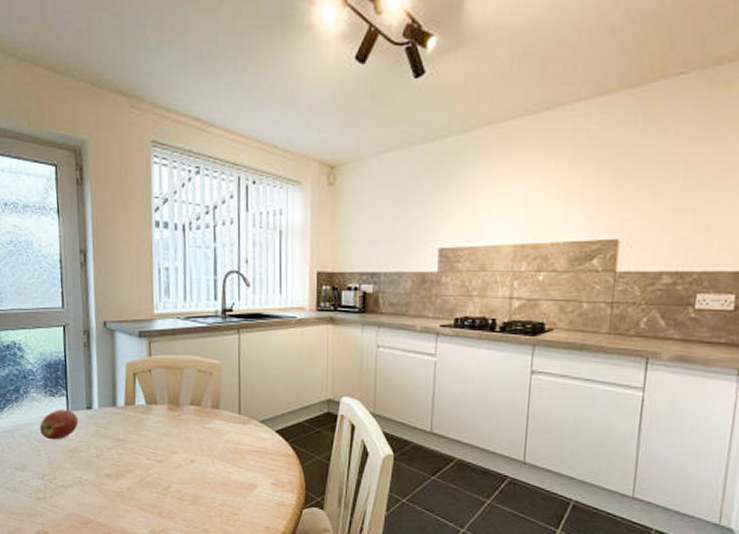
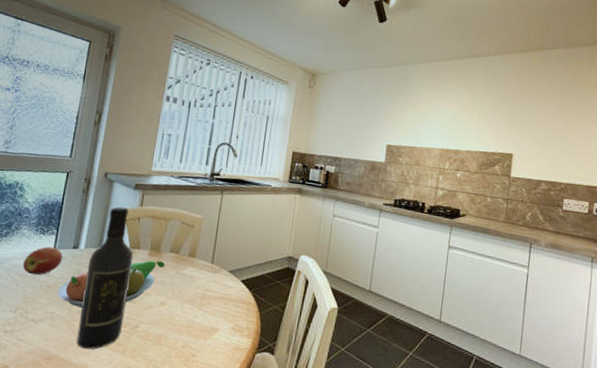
fruit bowl: none [80,415,188,471] -> present [57,260,165,308]
wine bottle: none [105,359,154,513] -> present [76,206,134,350]

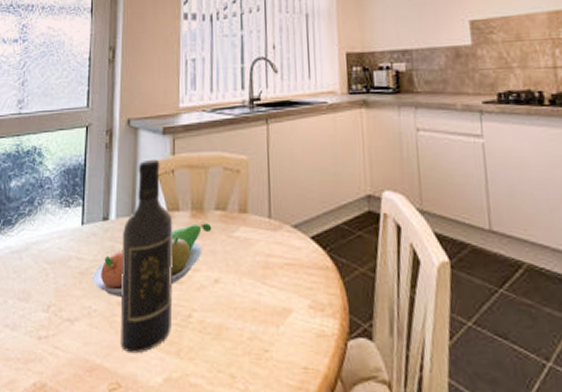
apple: present [23,246,63,275] -> none [51,222,93,260]

